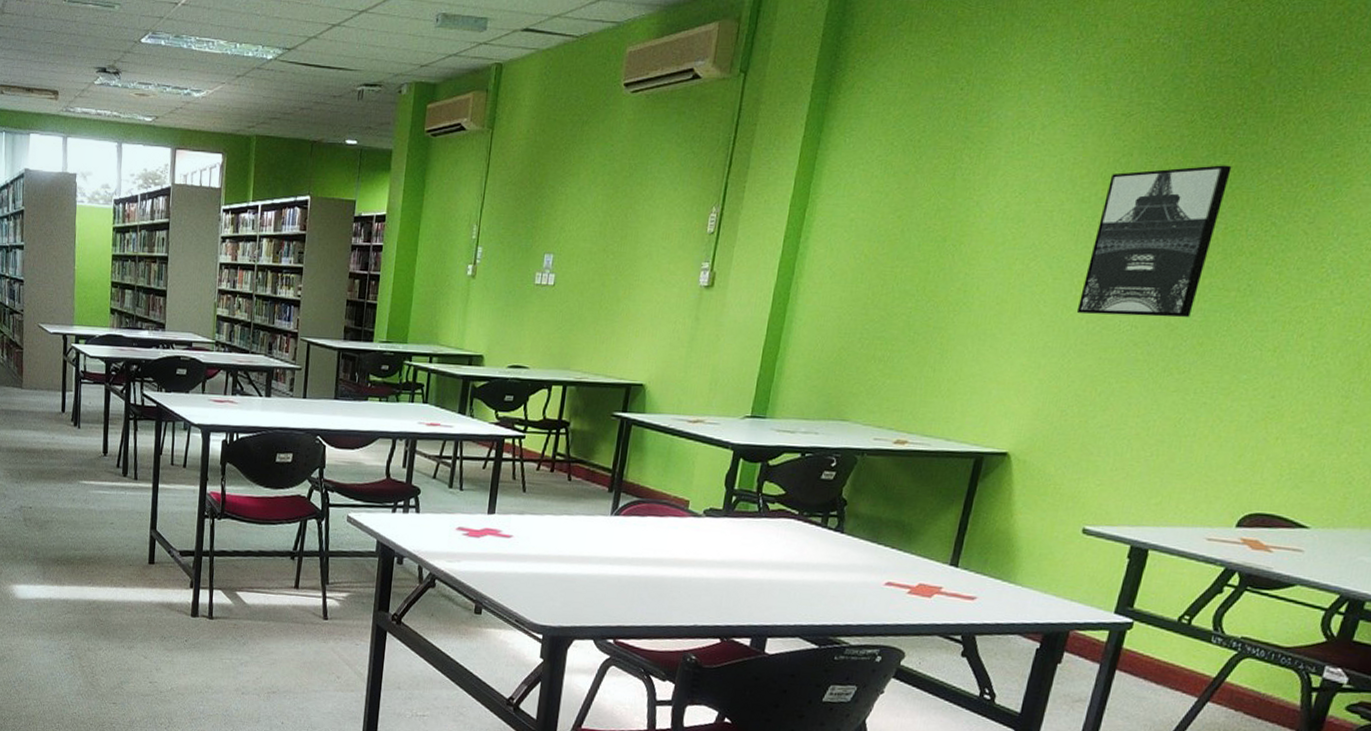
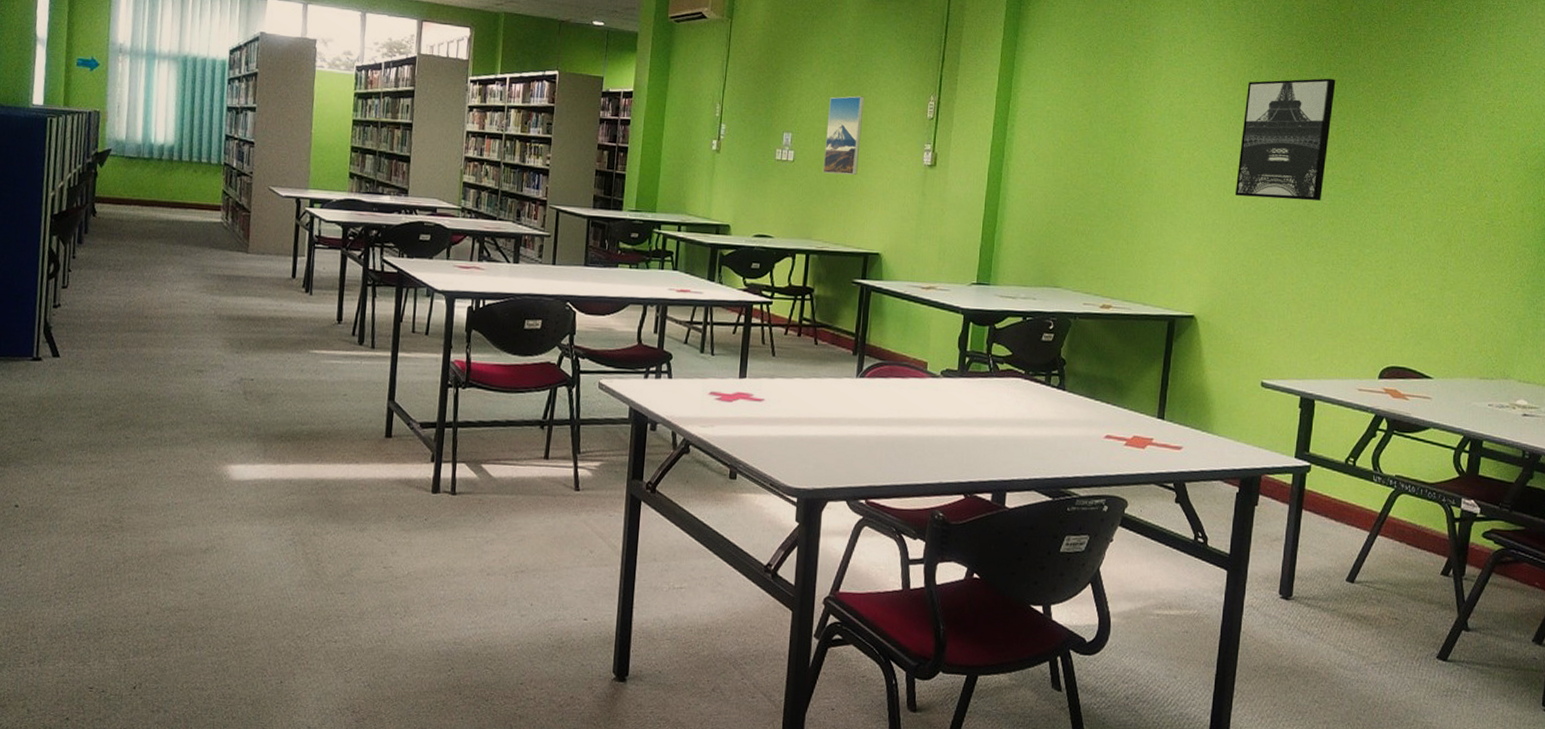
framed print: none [585,210,637,299] -> present [822,96,865,175]

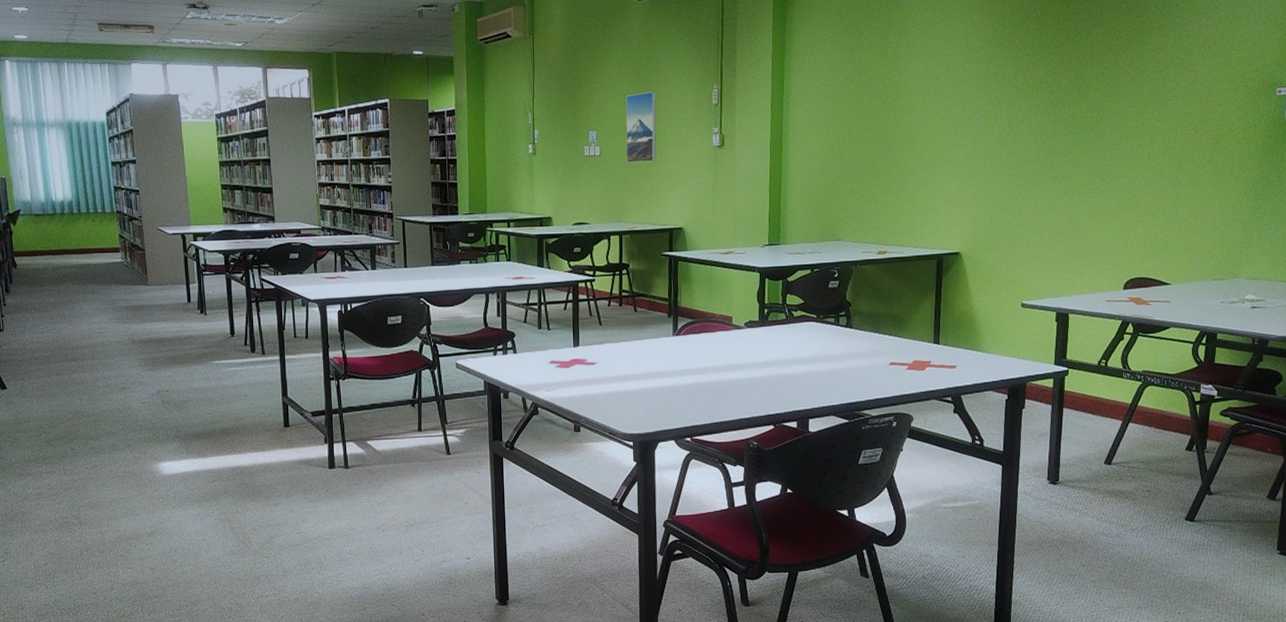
wall art: present [1234,78,1336,201] -> none [988,28,1072,144]

